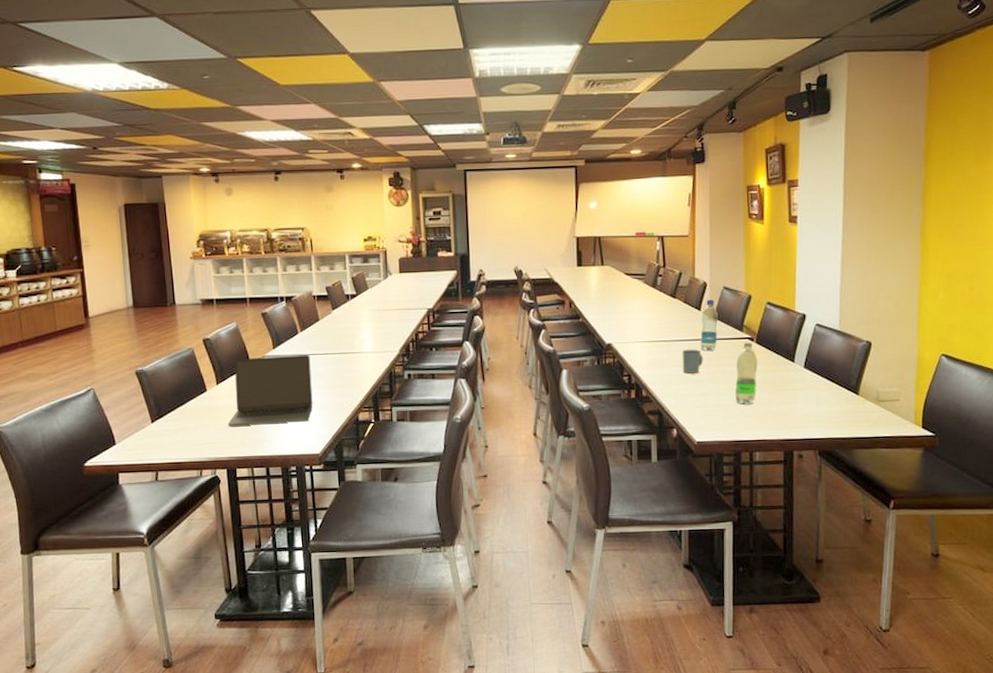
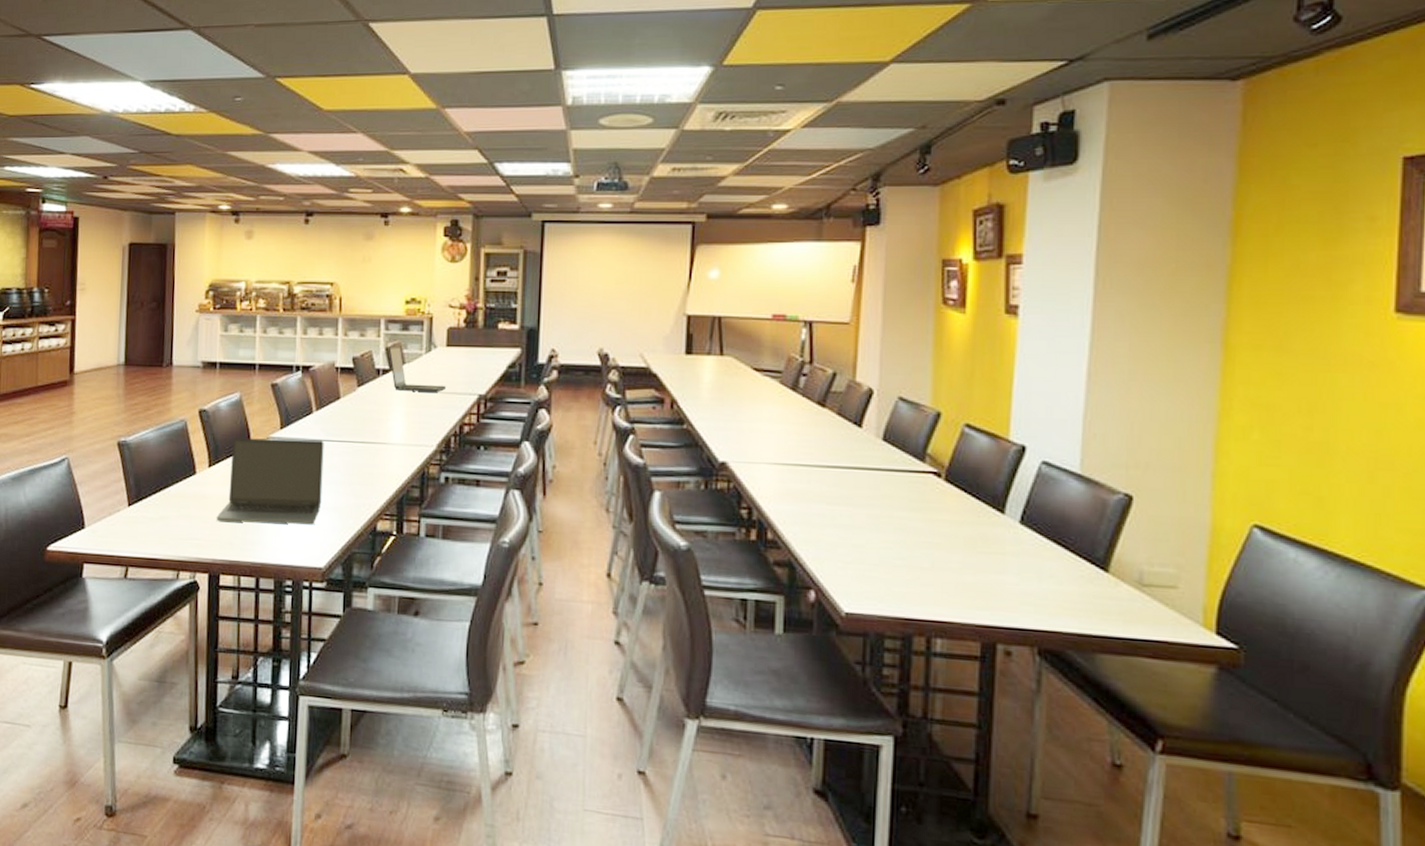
laptop: none [353,275,402,311] -> present [388,345,445,392]
mug: present [682,349,703,374] -> none [829,480,862,515]
bottle: present [700,299,718,351] -> none [859,412,887,486]
bottle: present [735,342,758,405] -> none [908,478,946,569]

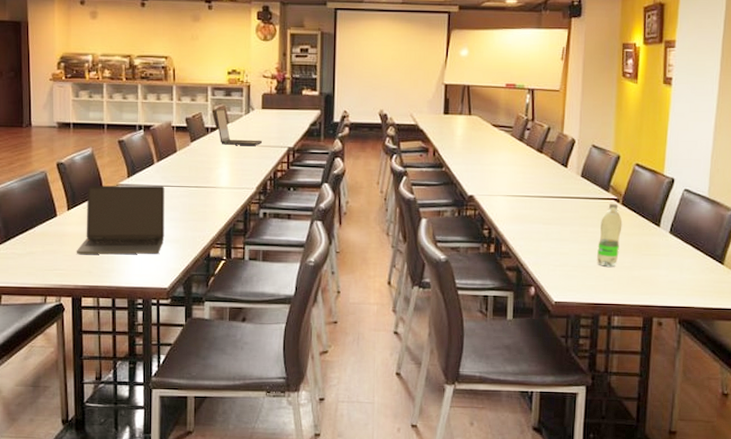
bottle: none [908,478,946,569] -> present [597,203,623,268]

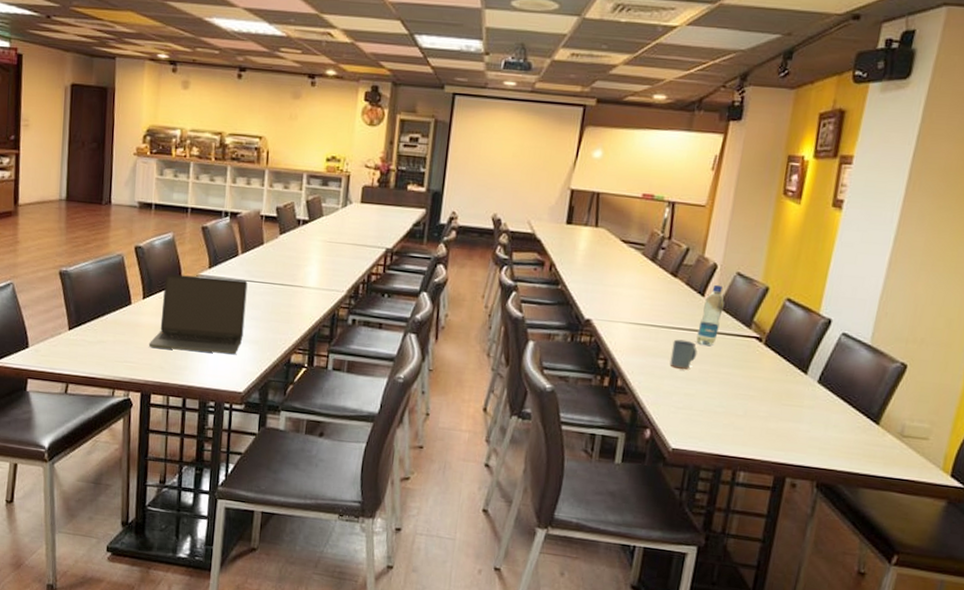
laptop: present [214,108,262,145] -> none [308,199,357,244]
mug: none [544,206,567,232] -> present [669,339,697,369]
bottle: none [565,156,584,210] -> present [696,284,725,347]
bottle: present [597,203,623,268] -> none [727,342,763,416]

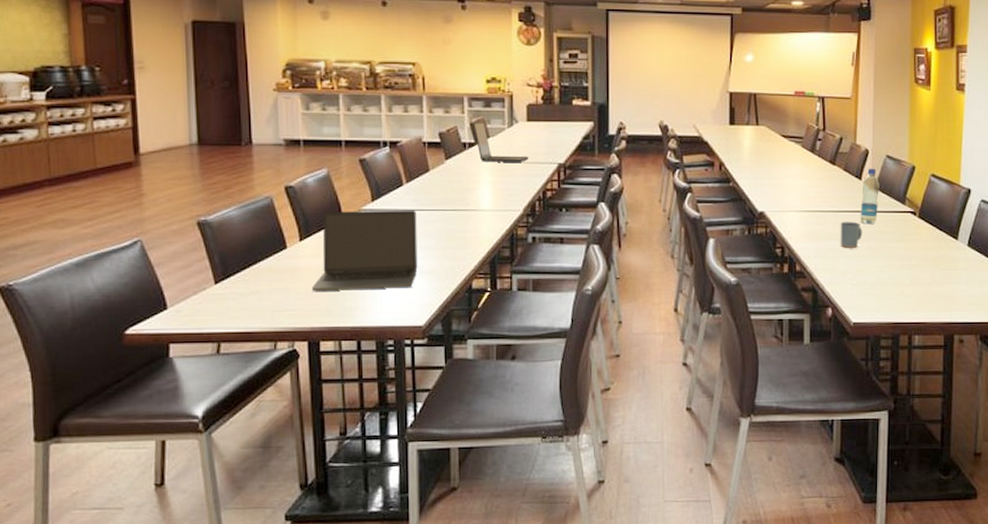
laptop: none [308,199,357,244] -> present [472,121,528,162]

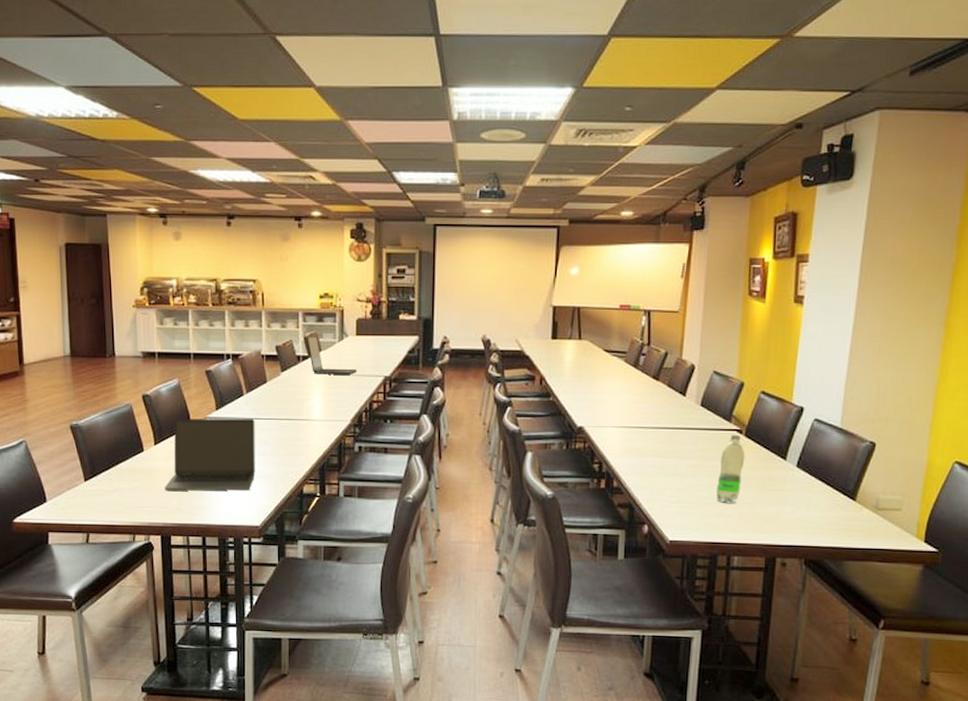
mug: present [840,221,863,248] -> none [660,438,684,465]
bottle: present [860,168,879,225] -> none [682,384,704,442]
bottle: none [895,216,920,285] -> present [716,434,745,504]

